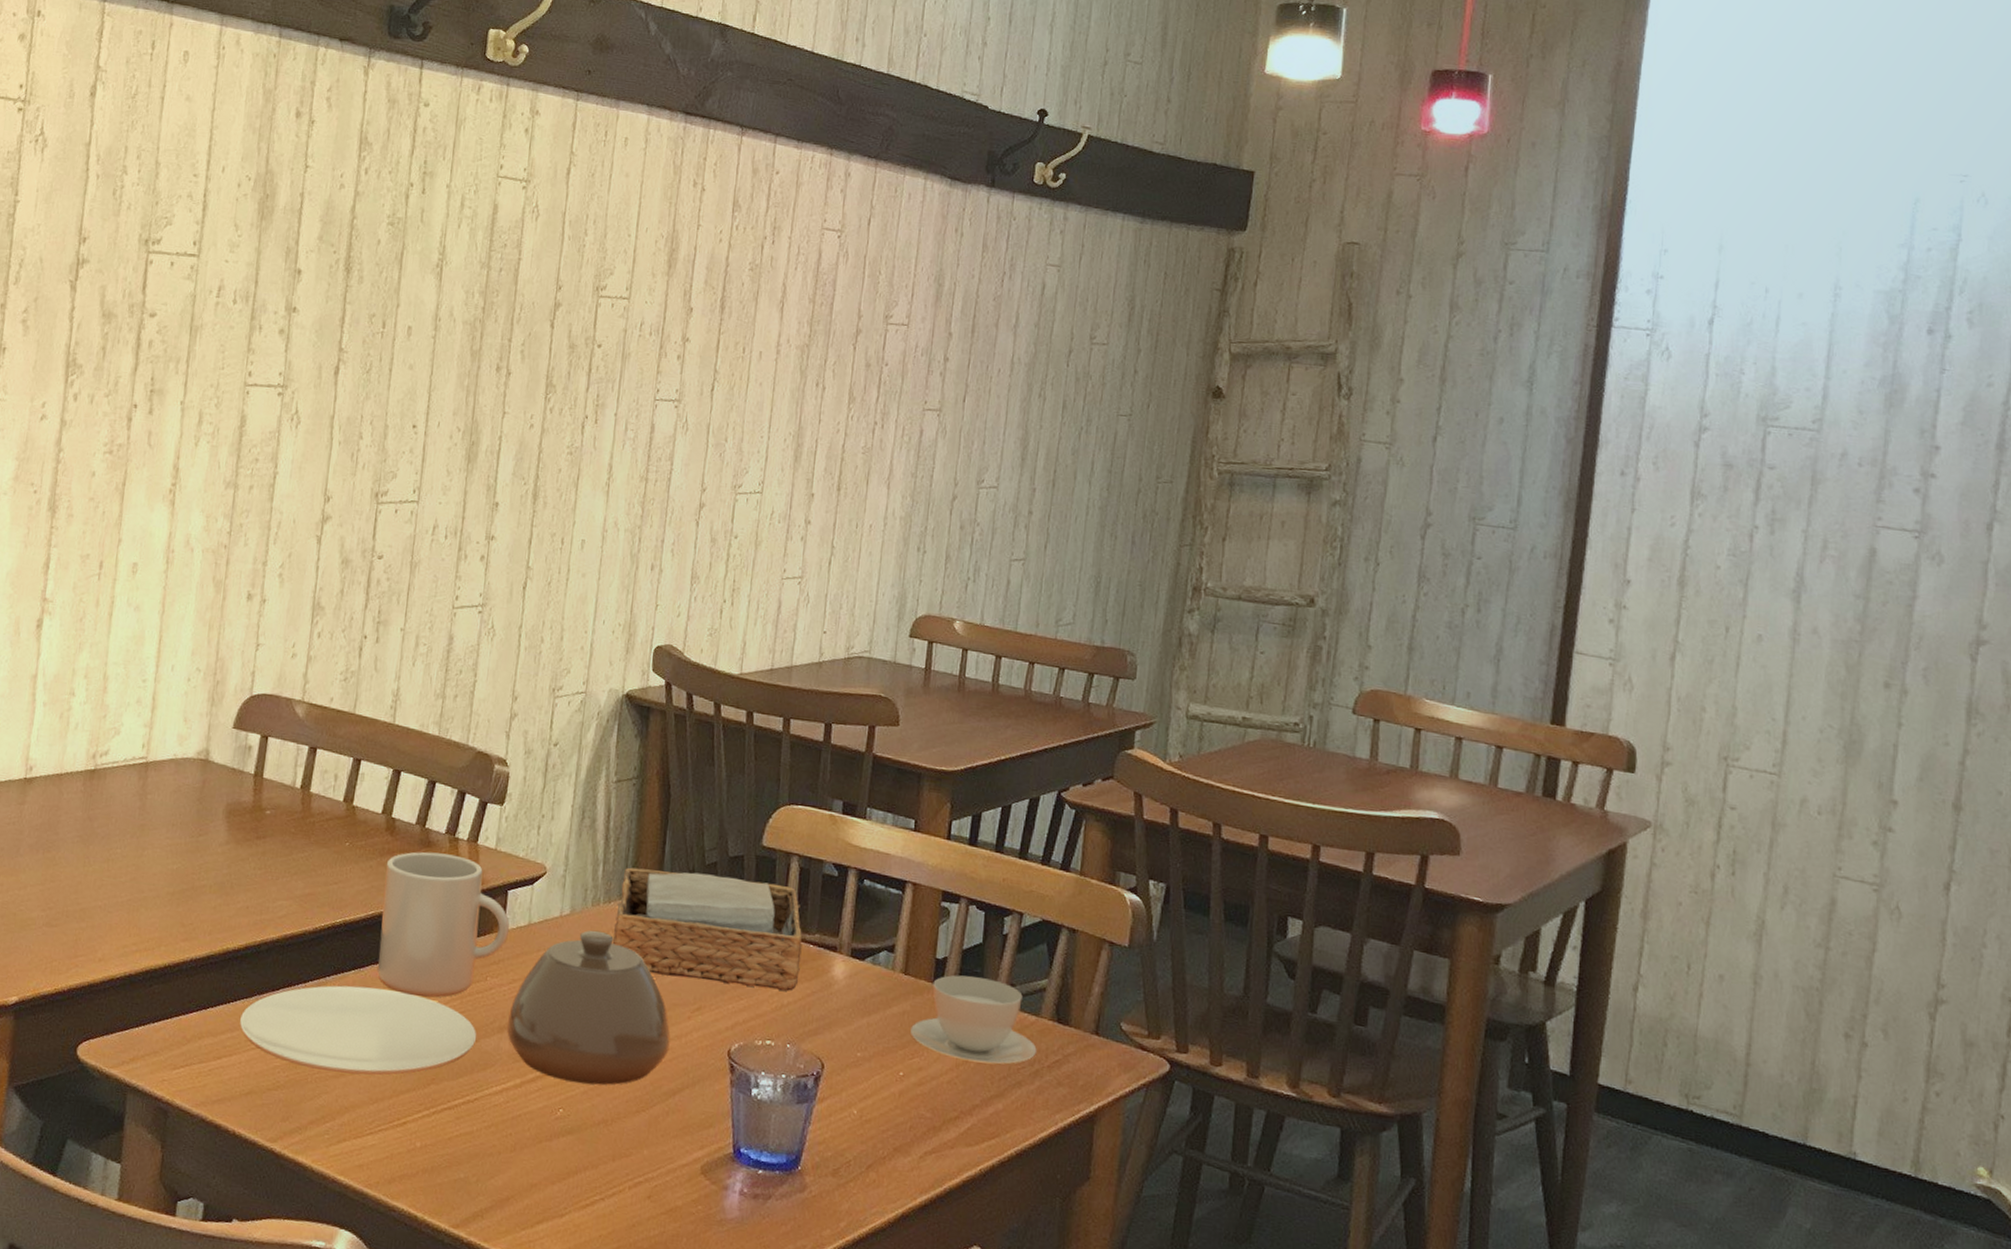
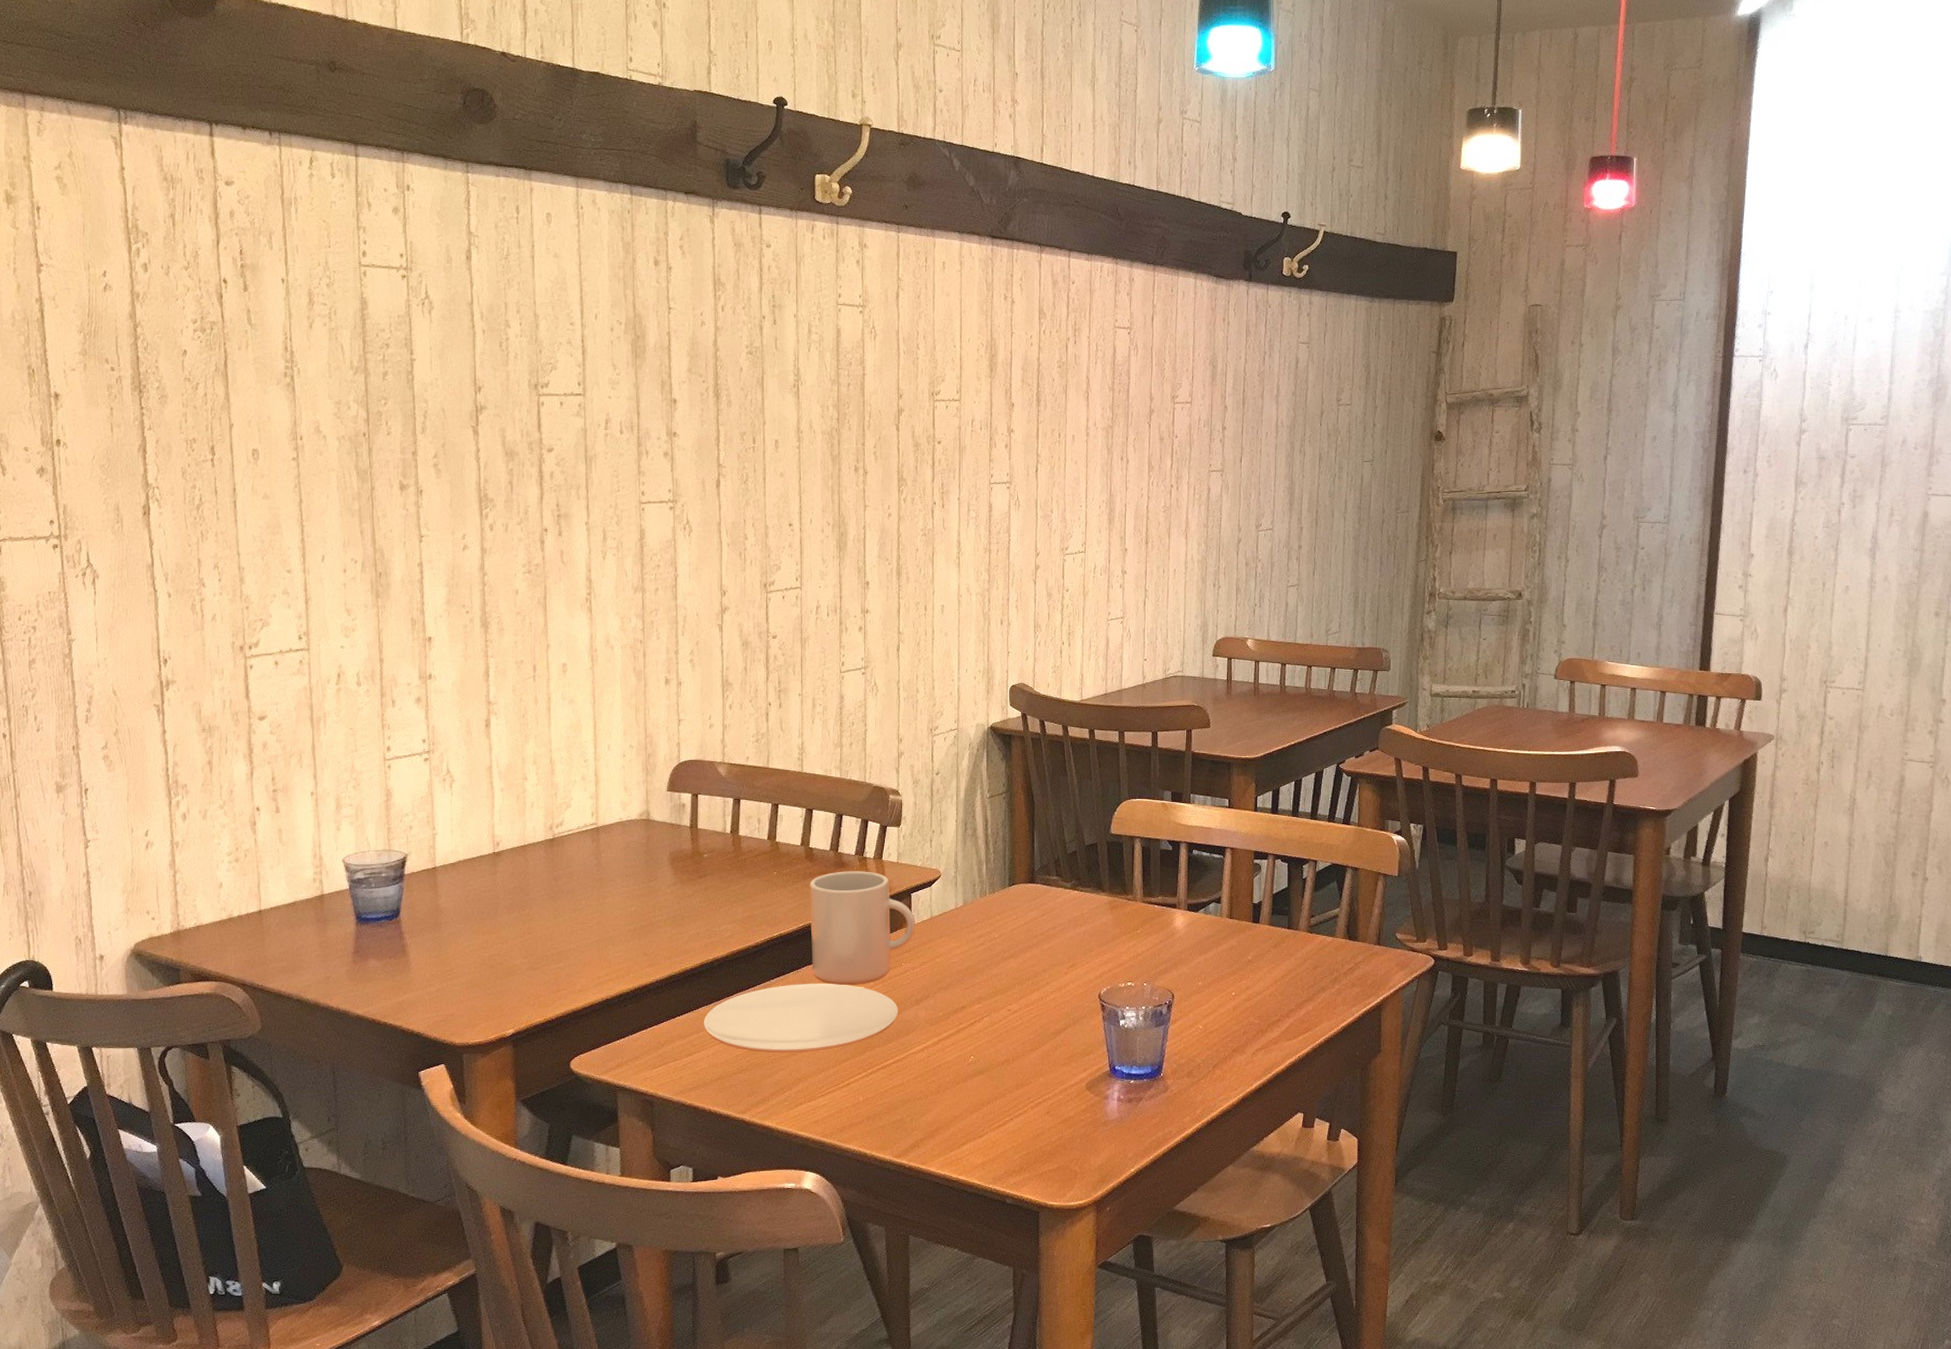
sugar bowl: present [506,930,671,1085] -> none [922,916,1053,1034]
napkin holder: present [612,867,803,991] -> none [999,861,1149,944]
teacup: present [910,975,1037,1065] -> none [1238,914,1335,977]

